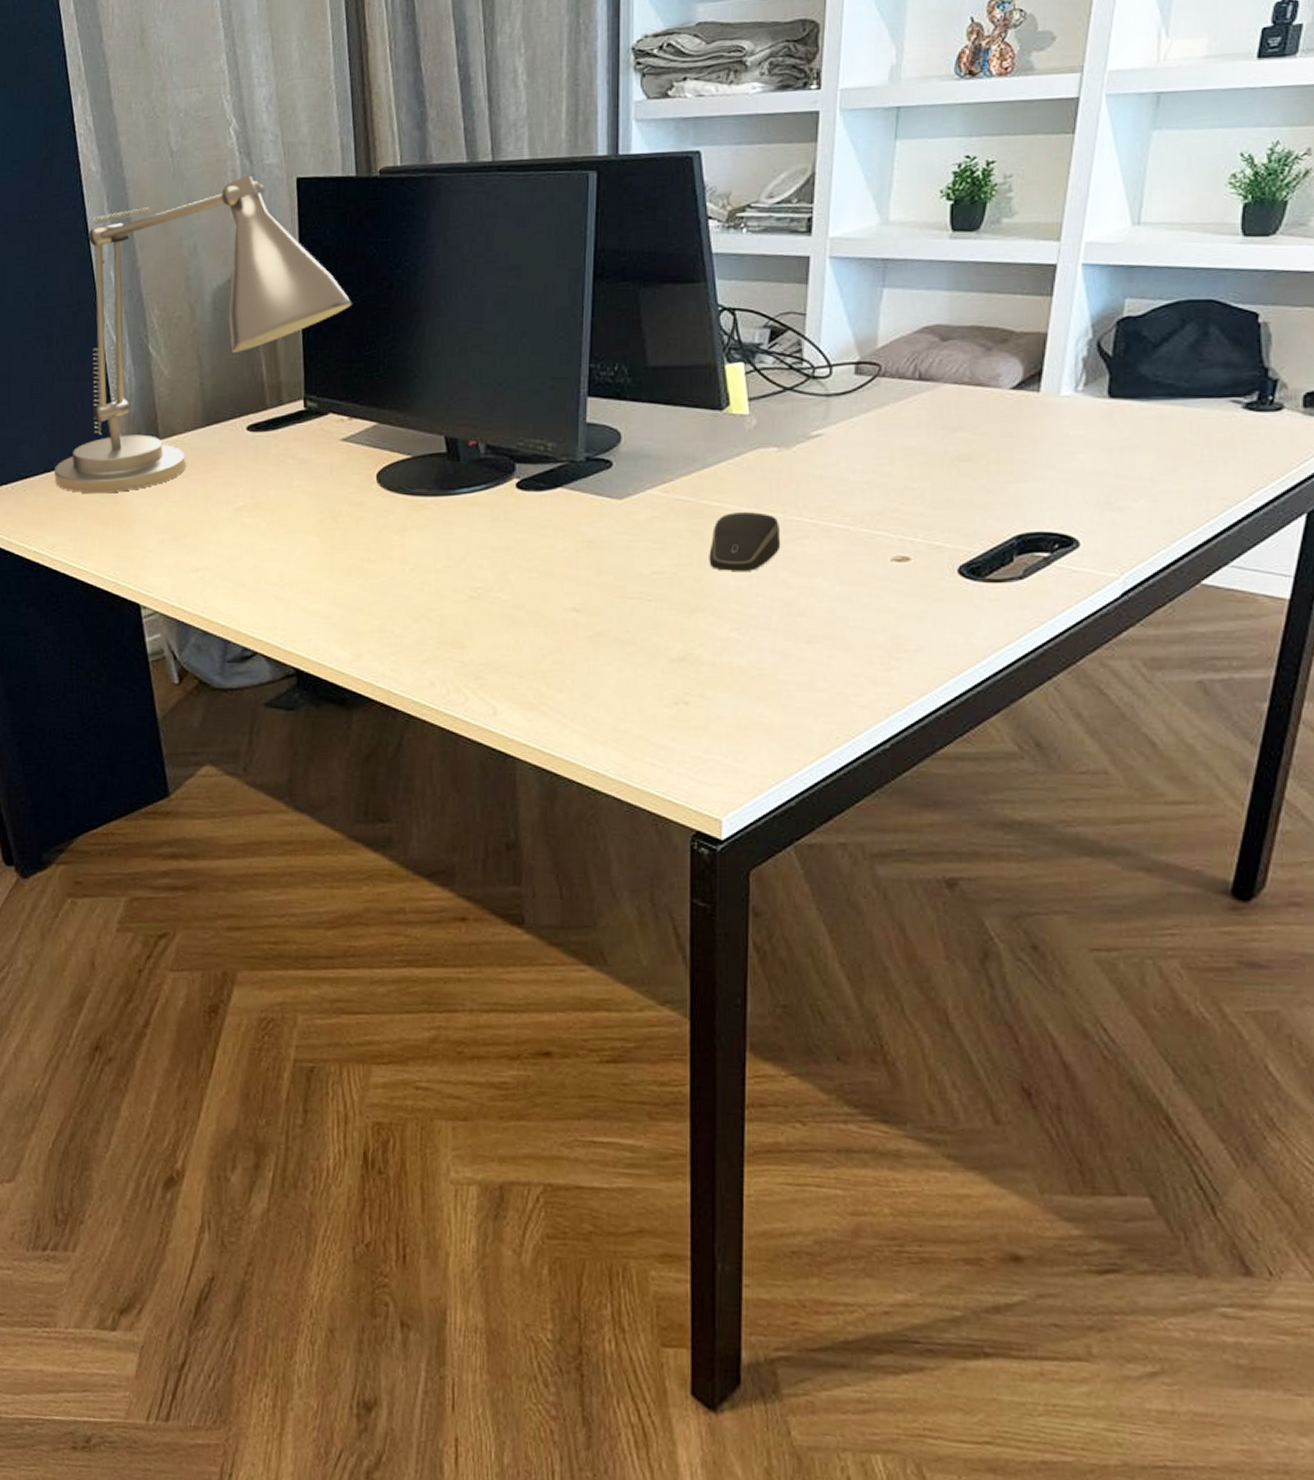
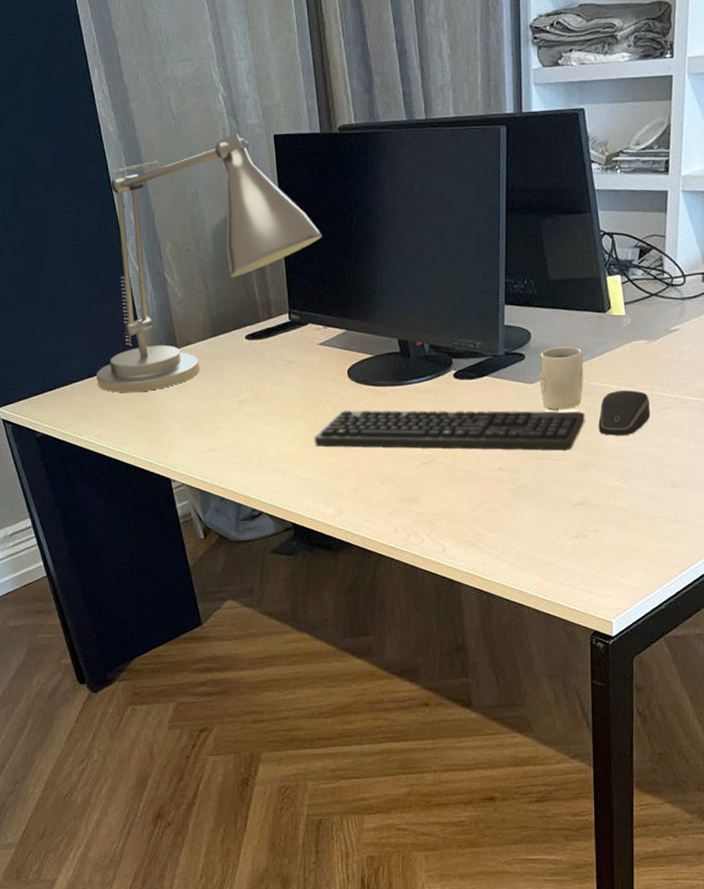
computer keyboard: none [328,525,693,588] -> present [314,410,586,450]
mug: none [631,451,690,535] -> present [539,346,583,410]

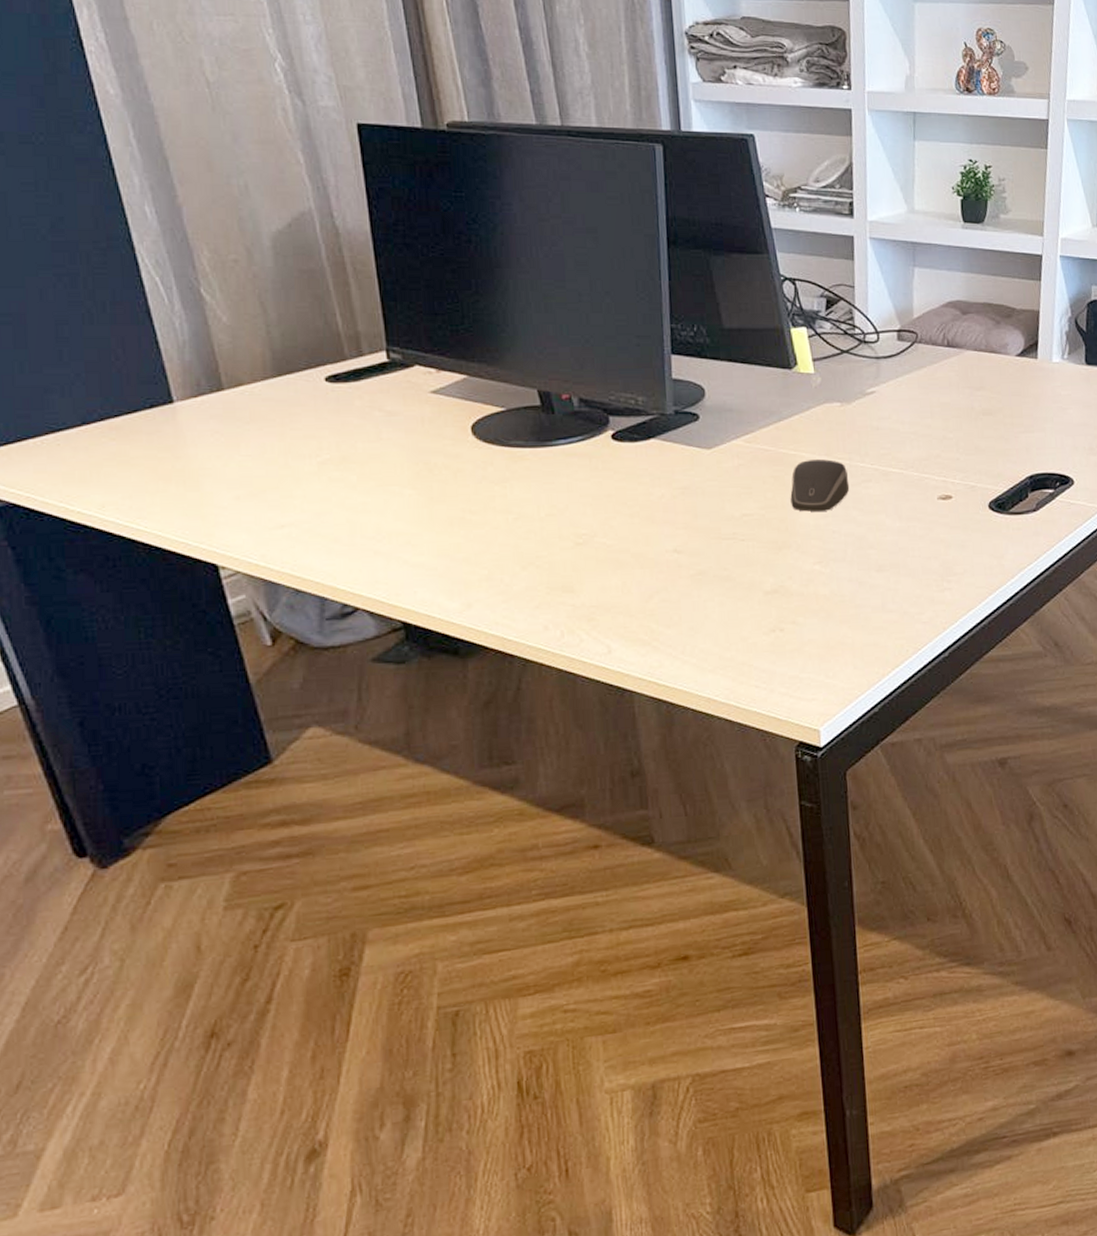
desk lamp: present [96,133,322,393] -> none [94,116,430,448]
computer keyboard: present [314,410,586,450] -> none [428,477,776,529]
mug: present [539,346,583,410] -> none [717,406,771,481]

